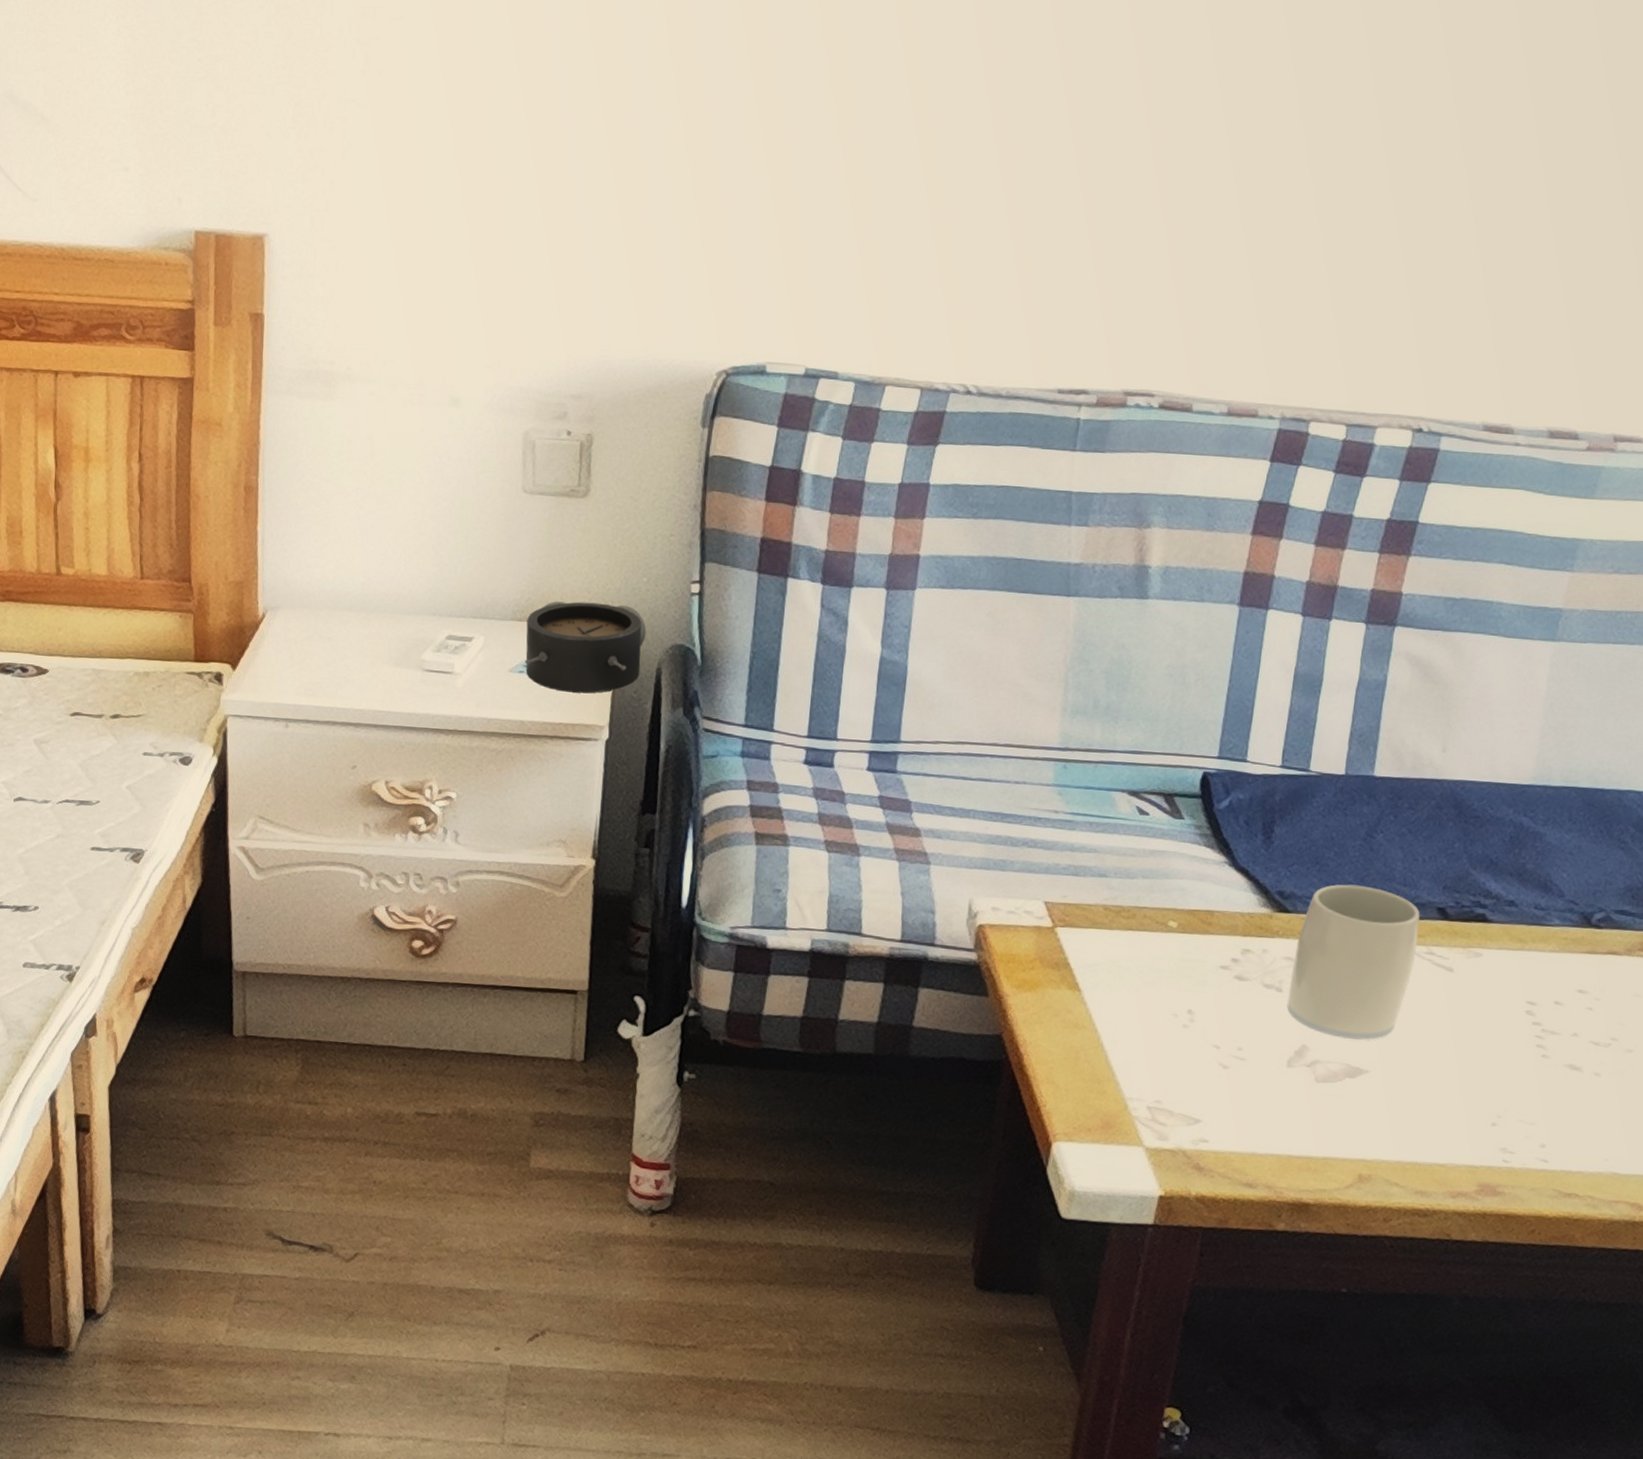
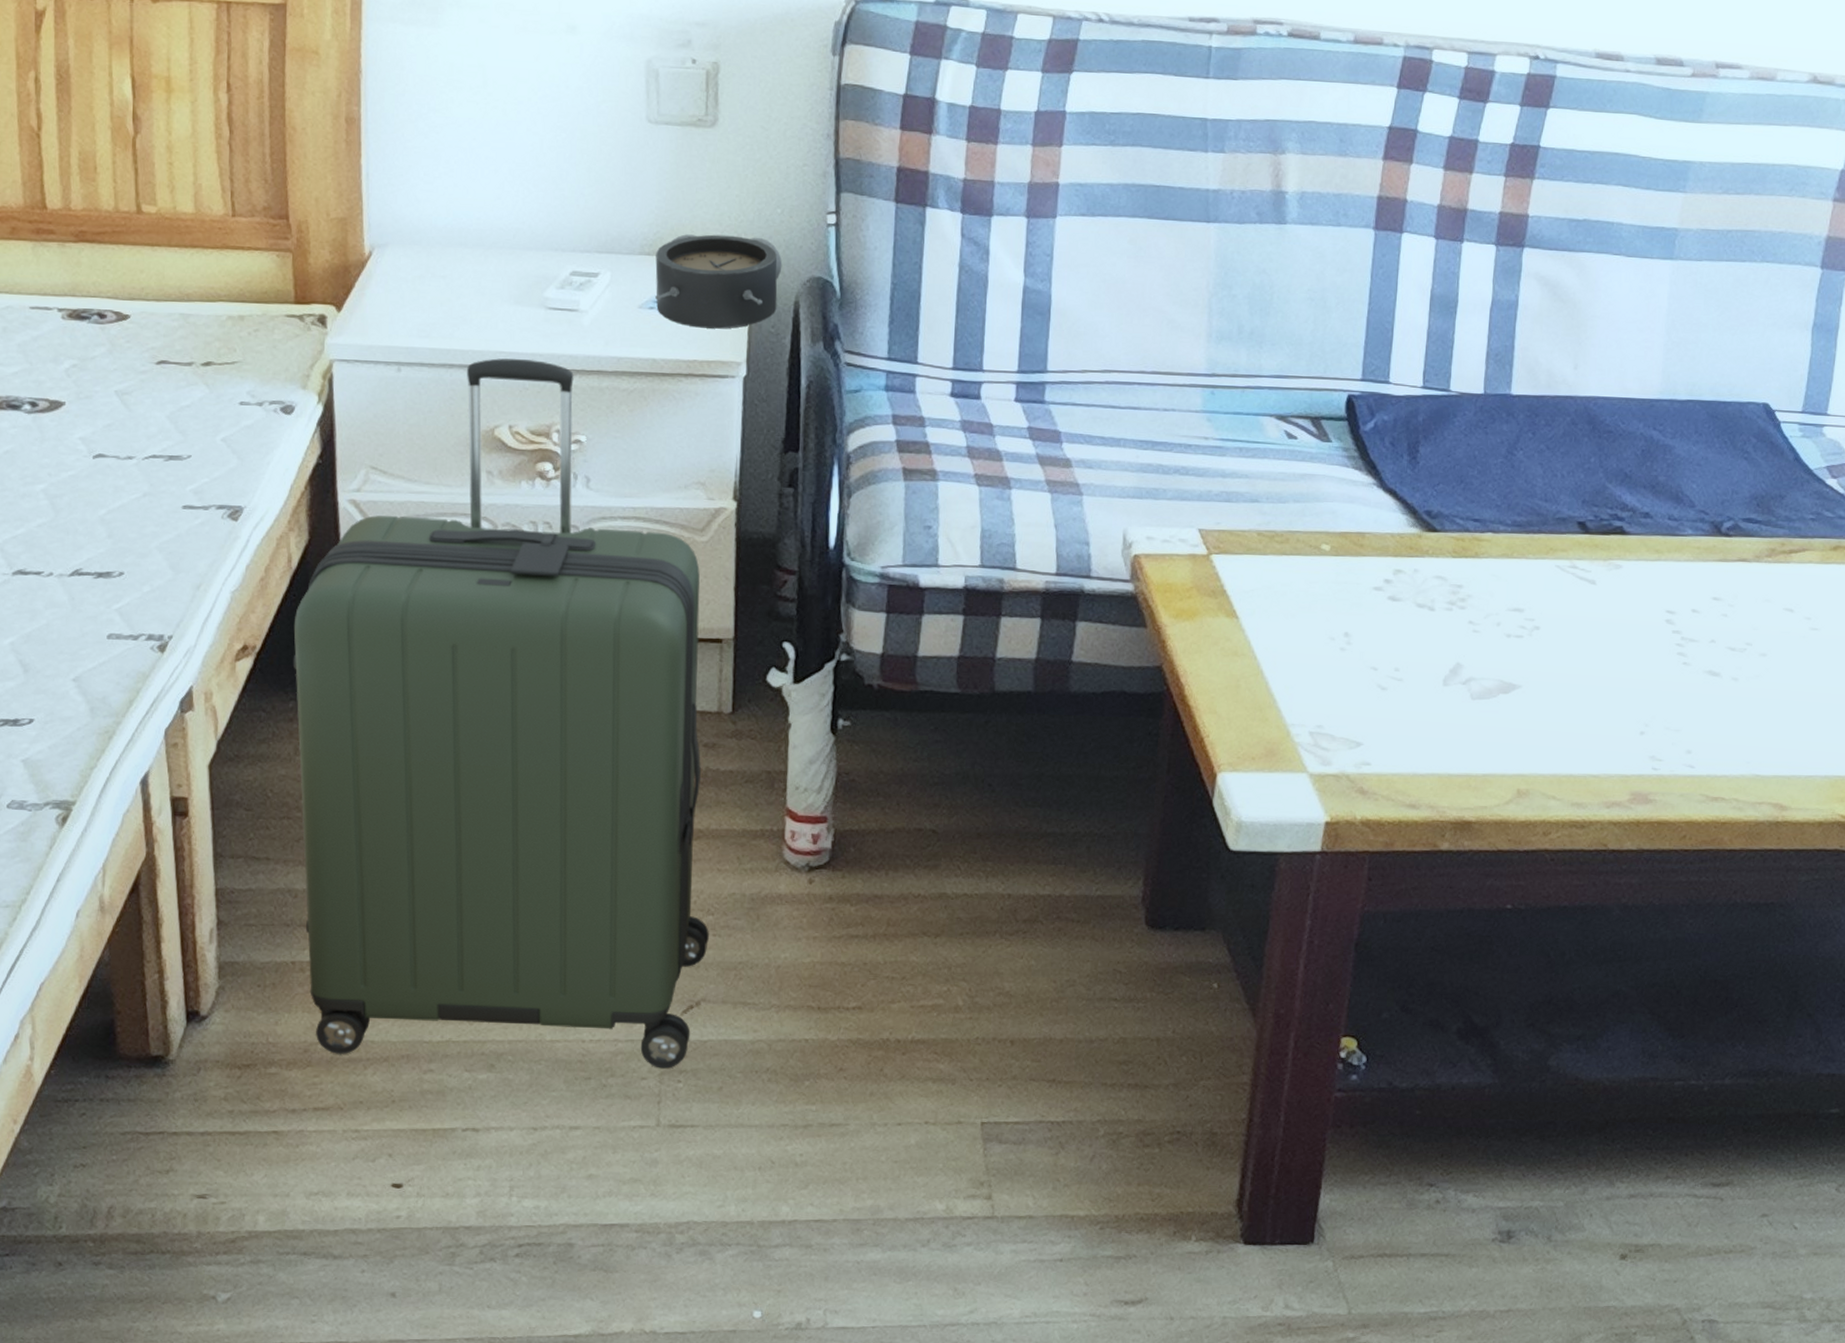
suitcase: none [185,717,558,1391] -> present [293,358,709,1069]
mug: present [1287,884,1420,1040] -> none [1440,501,1562,655]

